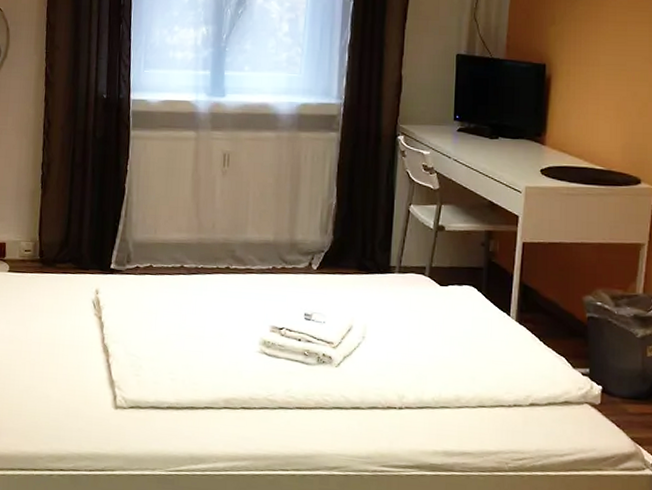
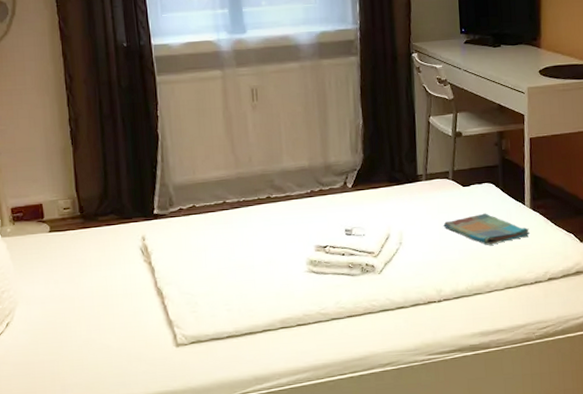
dish towel: none [413,318,514,355] -> present [443,213,531,245]

